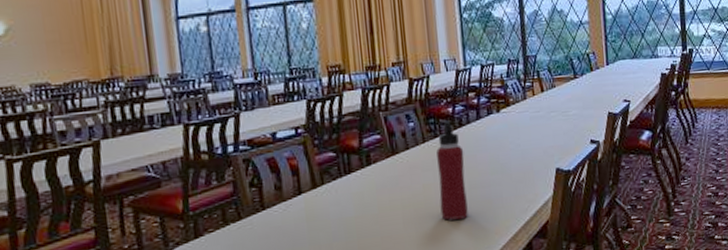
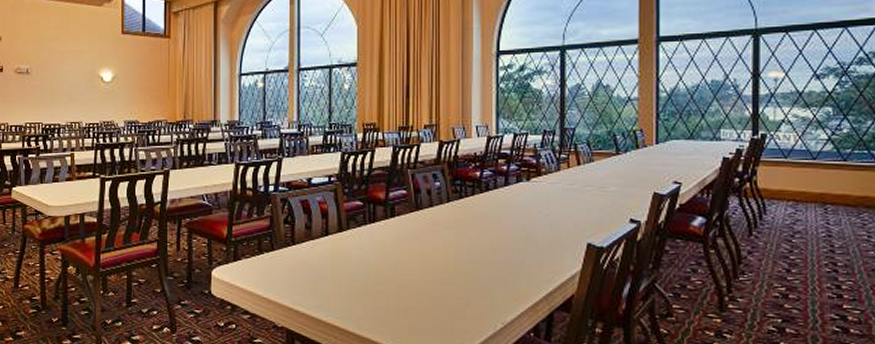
water bottle: present [436,120,468,220] -> none [459,184,488,280]

